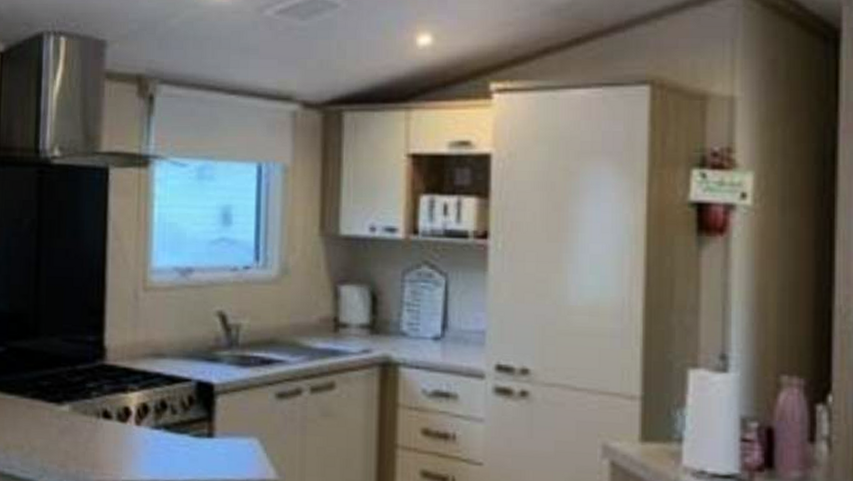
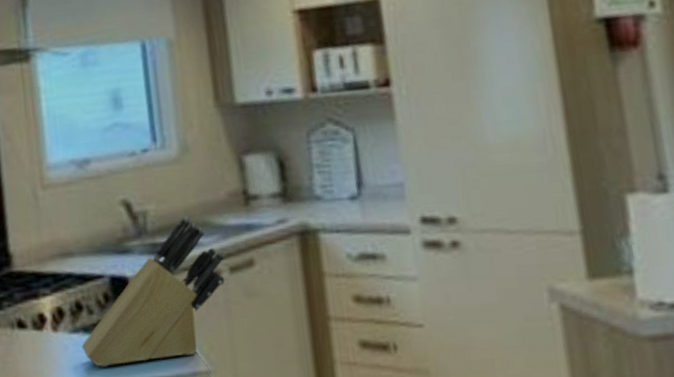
knife block: none [161,334,308,464] -> present [81,216,225,367]

